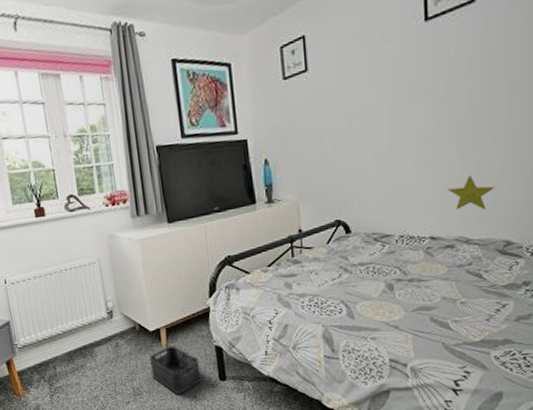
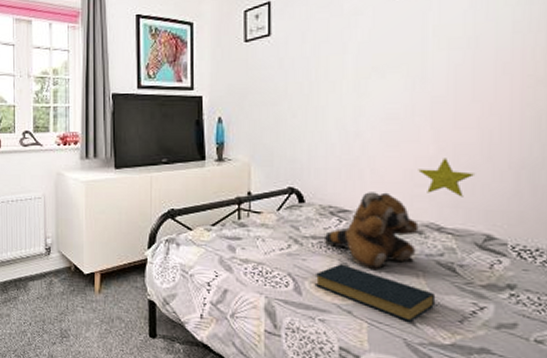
storage bin: present [150,346,202,394] -> none [81,292,131,344]
hardback book: none [364,285,467,327] -> present [314,264,436,322]
teddy bear: none [370,213,451,286] -> present [323,192,419,269]

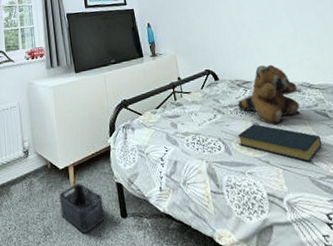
storage bin: none [81,292,131,344] -> present [59,183,105,233]
decorative star: present [418,158,476,197] -> none [286,35,322,61]

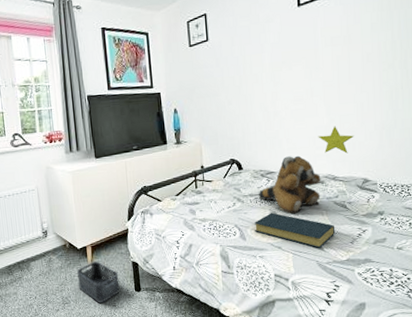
decorative star: none [286,35,322,61] -> present [318,126,355,154]

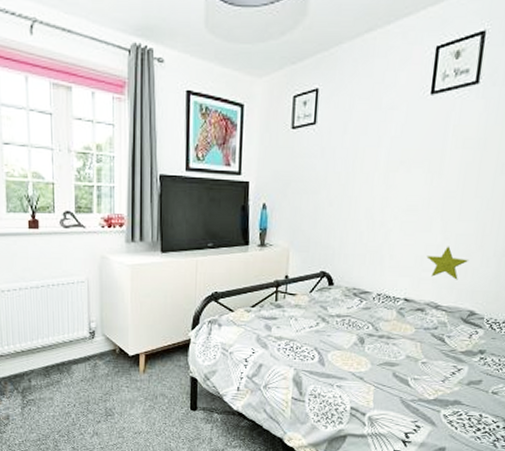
storage bin: present [77,261,120,303] -> none [126,372,174,419]
hardback book: present [254,212,336,248] -> none [335,338,428,383]
teddy bear: present [258,155,321,214] -> none [346,275,422,342]

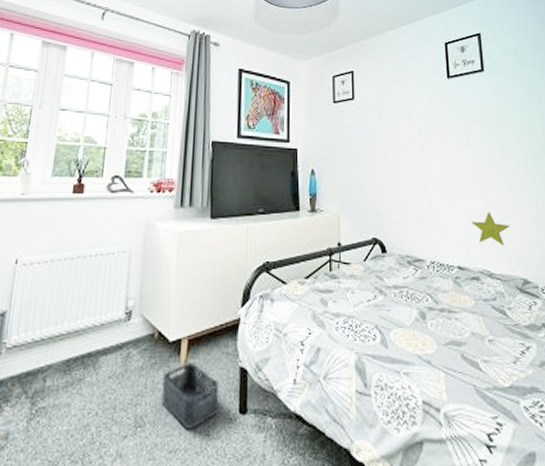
storage bin: none [126,372,174,419] -> present [161,363,220,429]

